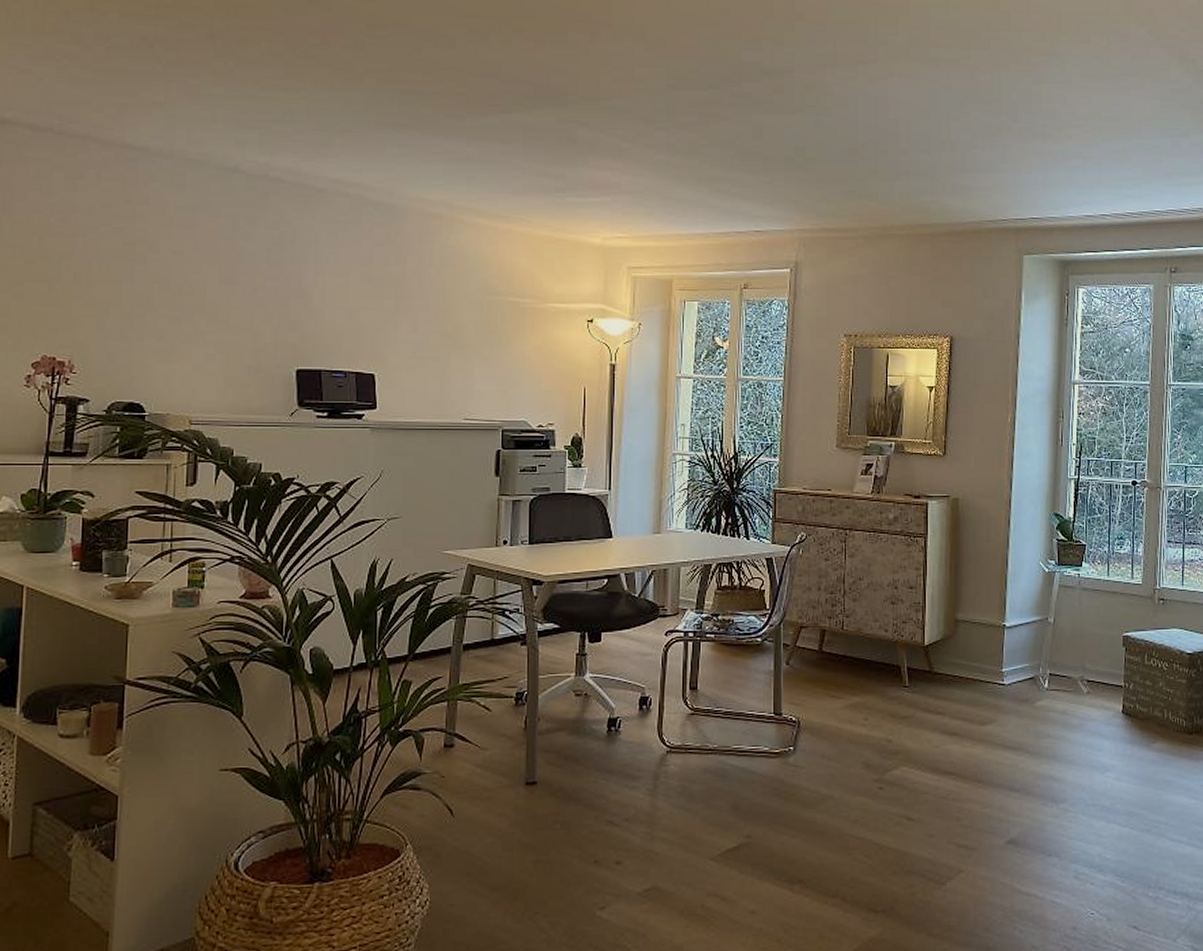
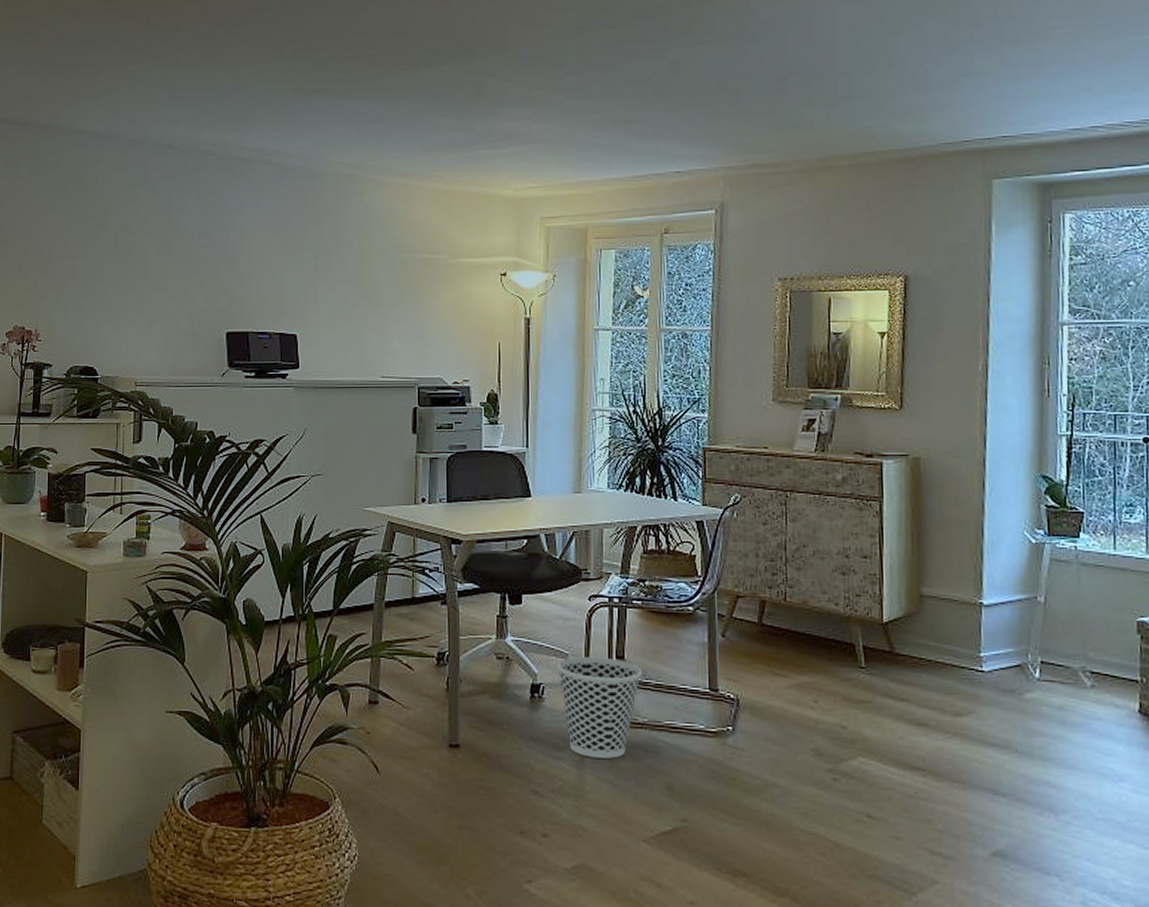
wastebasket: none [635,689,713,785] -> present [558,656,642,759]

